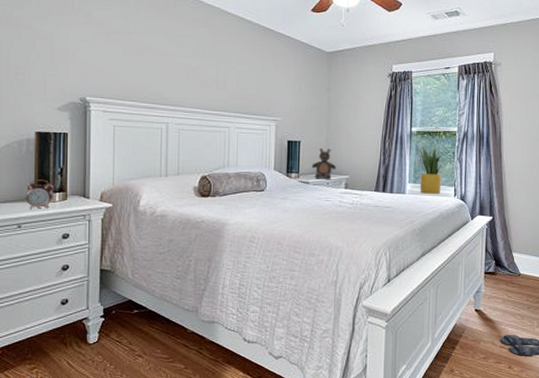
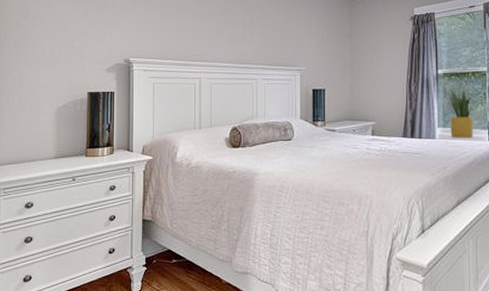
alarm clock: present [25,179,54,209] -> none [79,135,103,163]
stuffed bear: present [311,148,337,180] -> none [337,95,362,127]

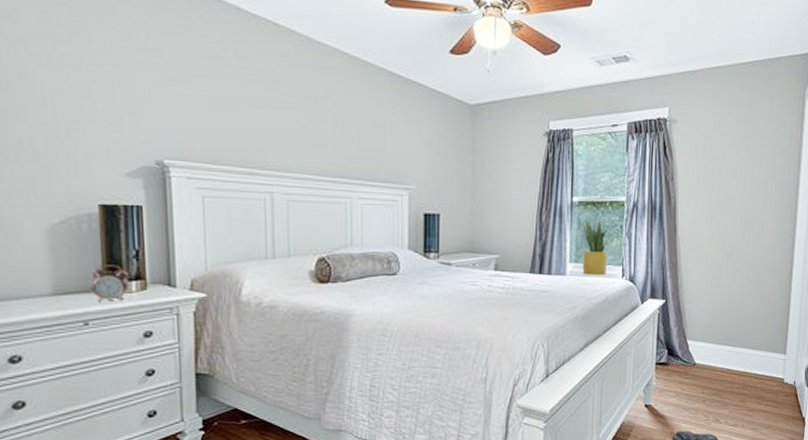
alarm clock: none [79,135,103,163] -> present [90,265,129,301]

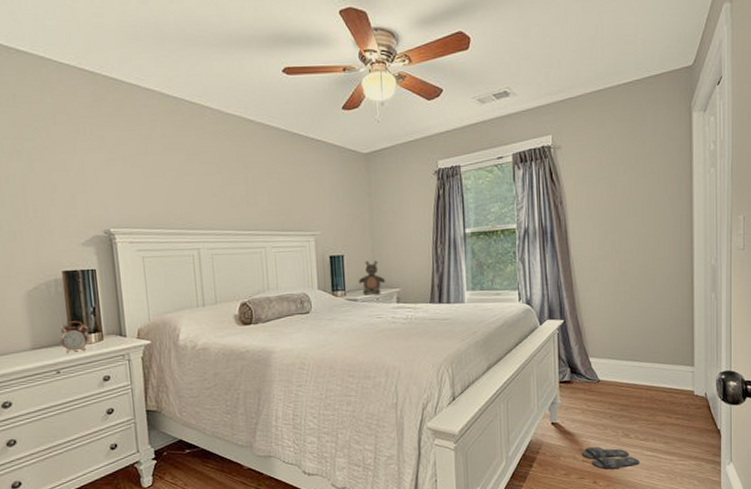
stuffed bear: none [454,222,484,260] -> present [358,260,386,296]
planter: present [582,219,611,275] -> none [476,247,505,301]

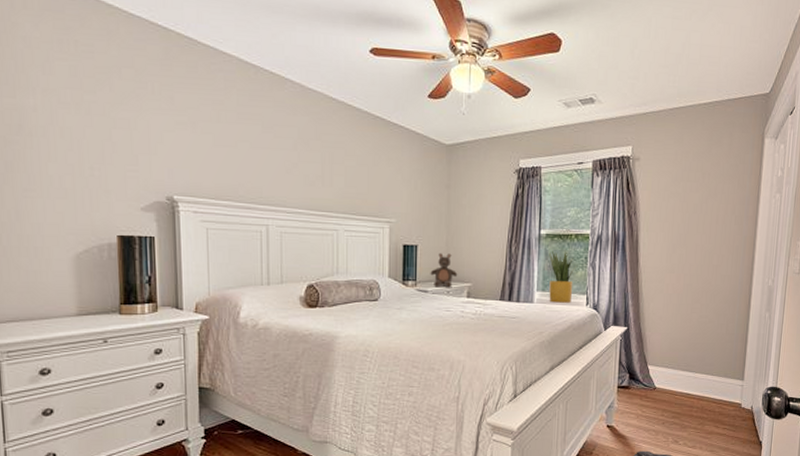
alarm clock: present [60,321,90,353] -> none [109,289,142,322]
planter: none [476,247,505,301] -> present [549,250,577,303]

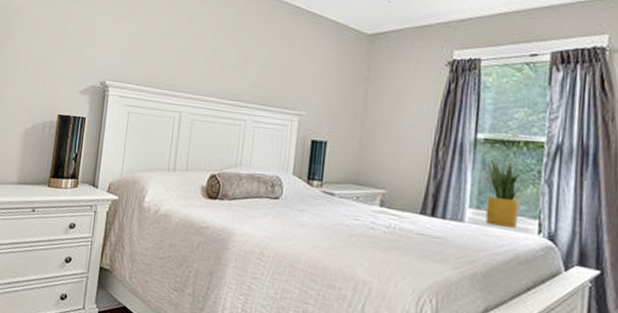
stuffed bear: present [430,253,458,288] -> none [338,152,371,193]

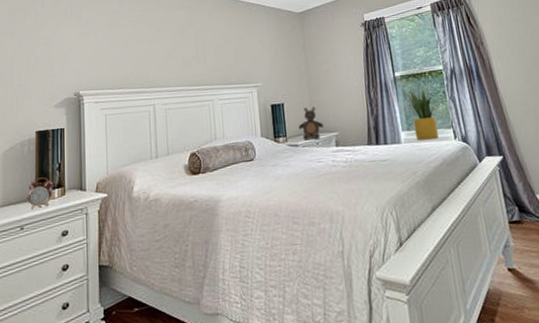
alarm clock: none [41,163,68,195] -> present [27,177,53,209]
stuffed bear: none [338,152,371,193] -> present [298,107,324,141]

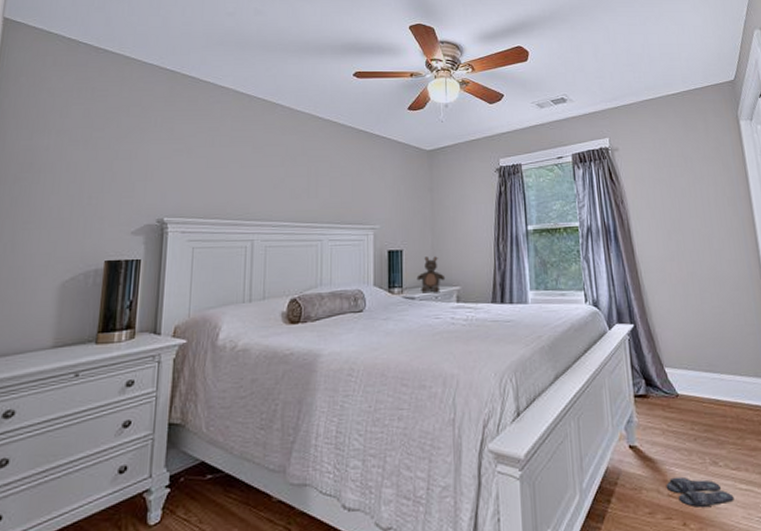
alarm clock: present [27,177,53,209] -> none [86,316,121,352]
planter: present [407,88,439,141] -> none [539,245,569,302]

